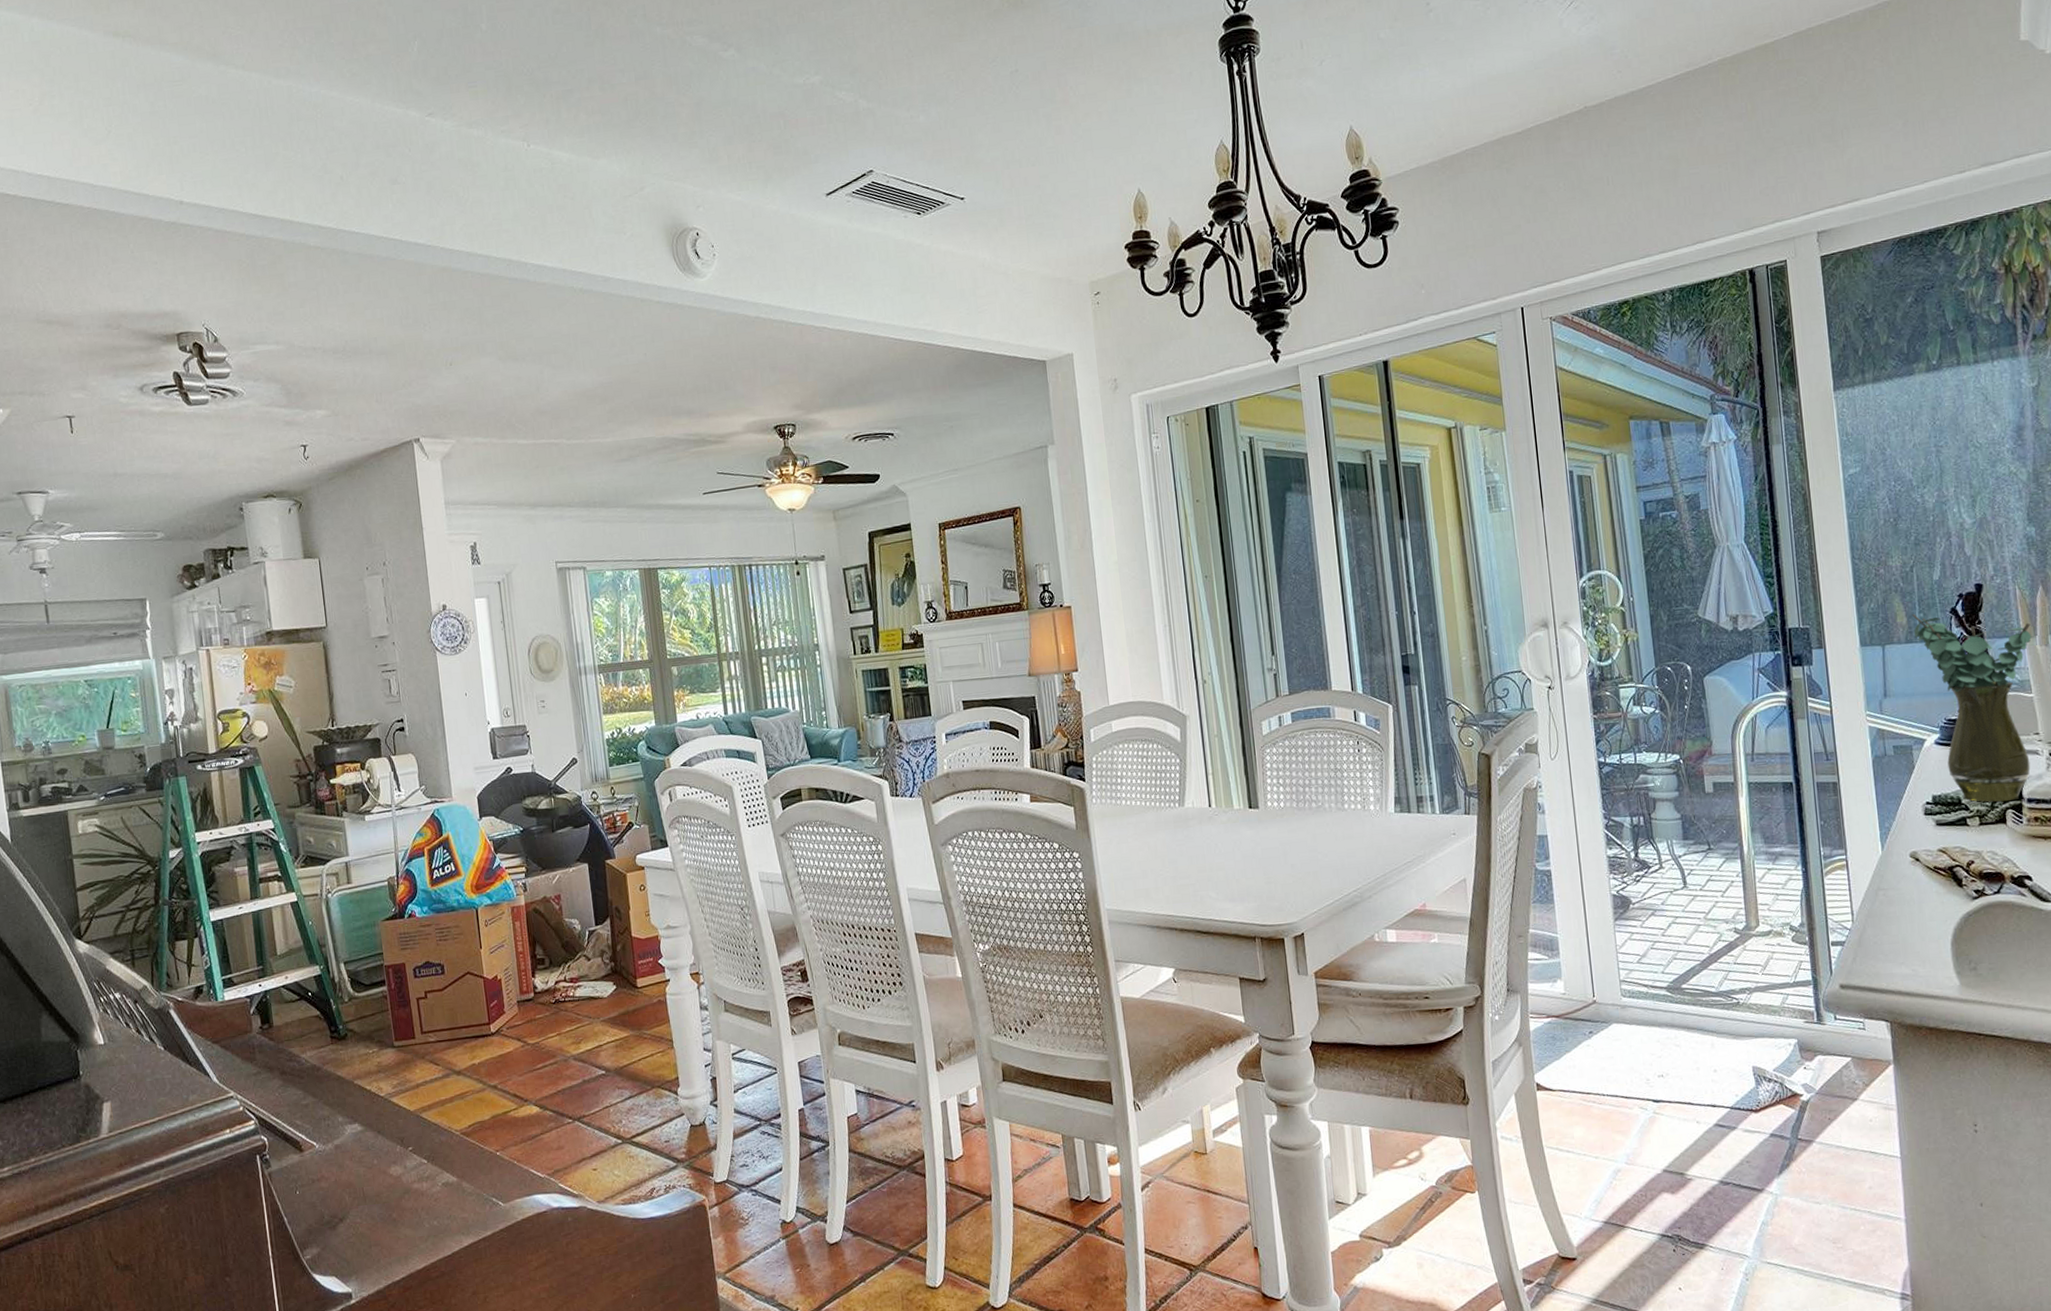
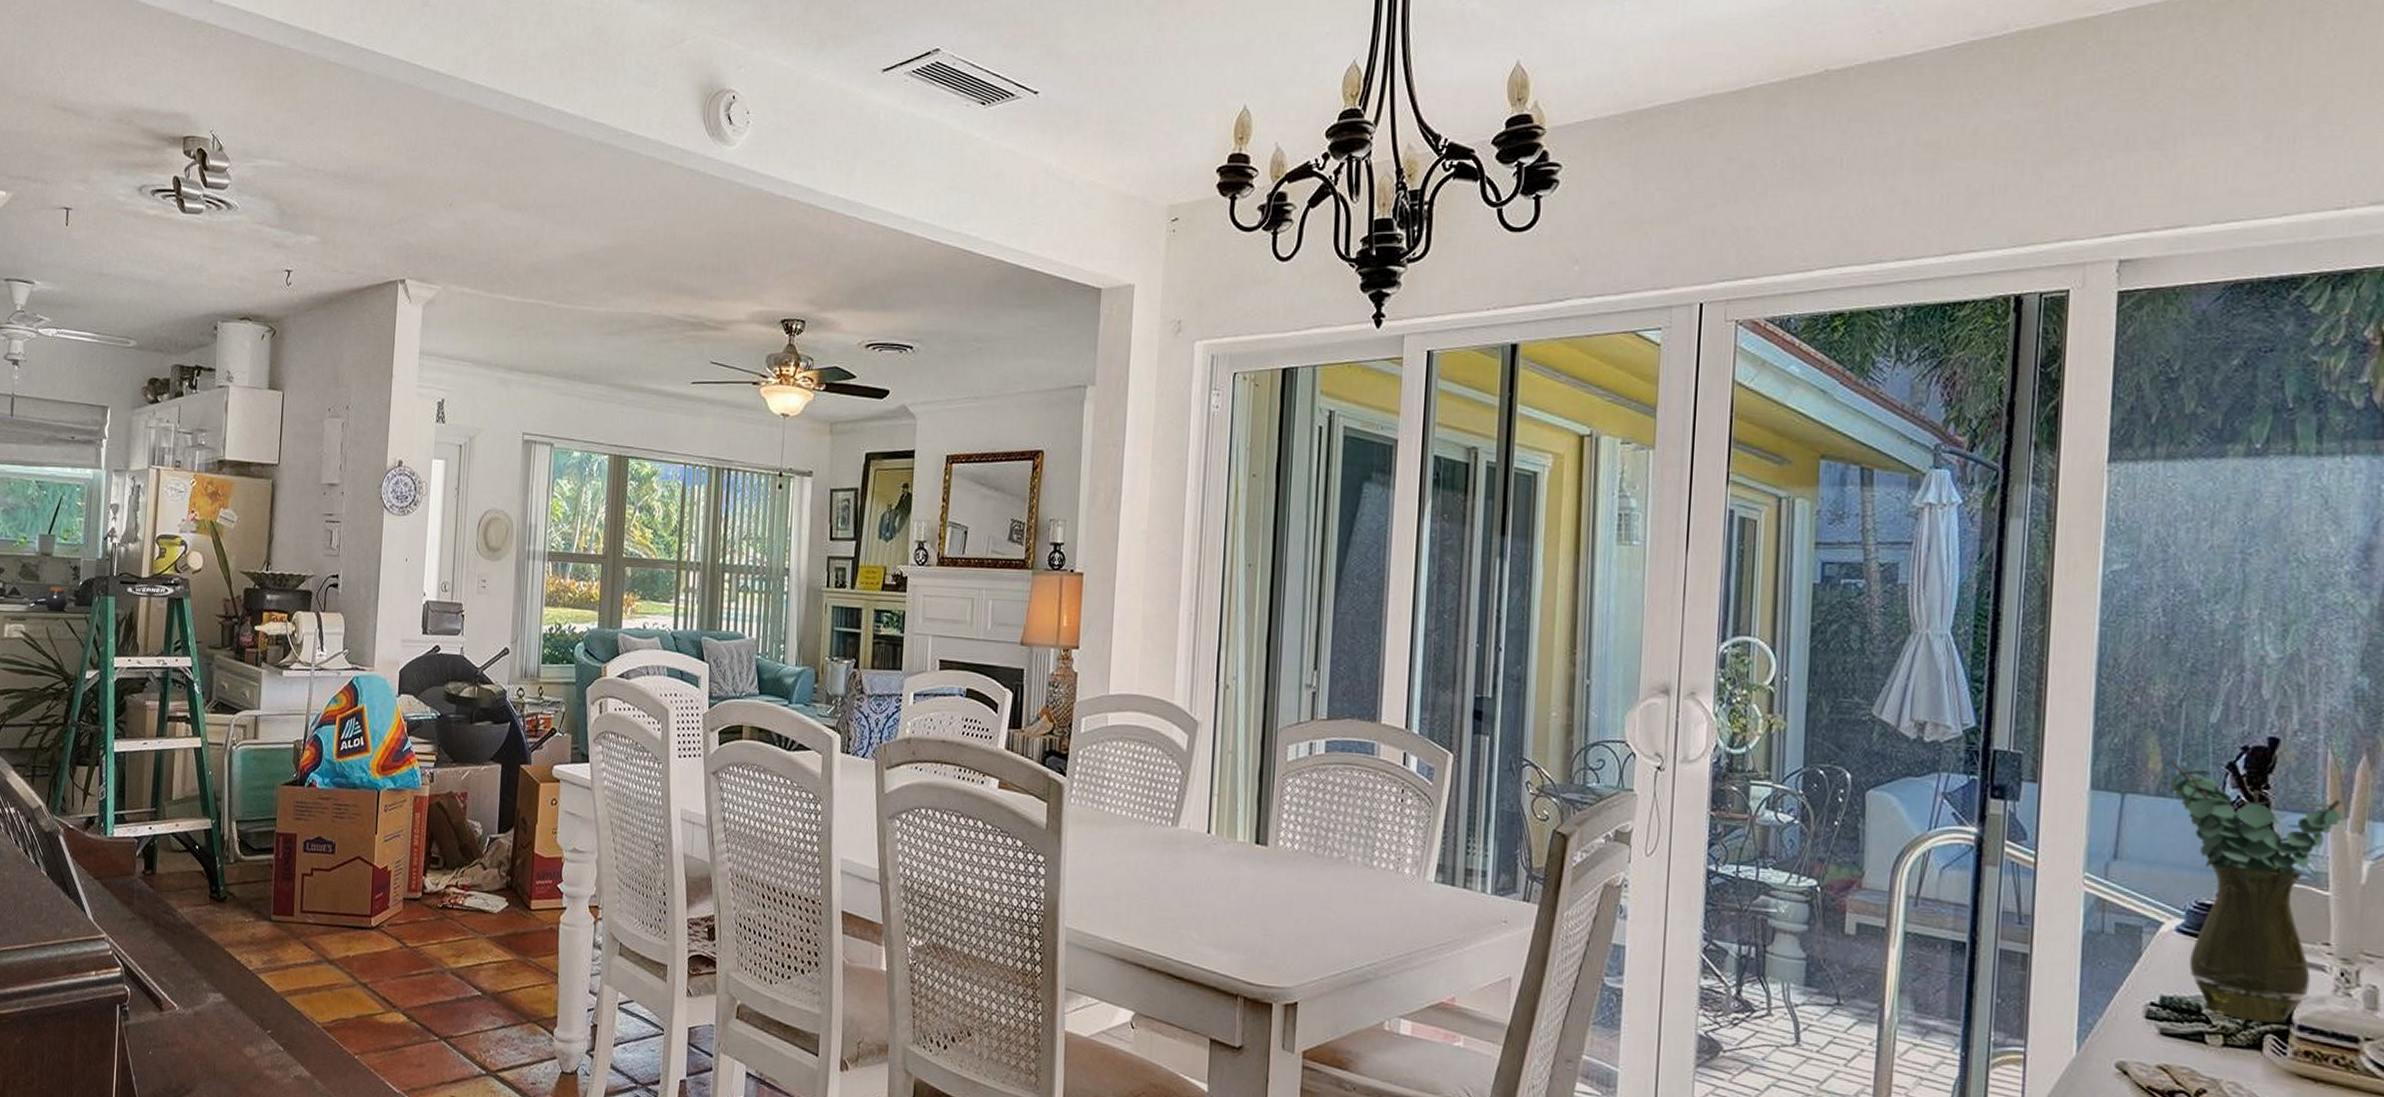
jar: none [114,776,139,801] -> present [44,587,68,611]

